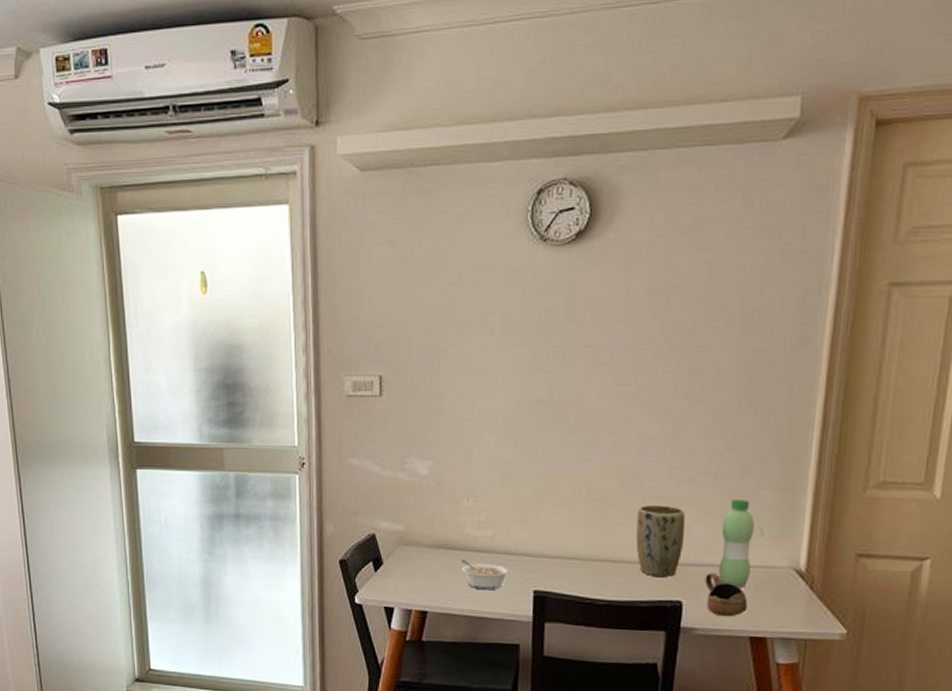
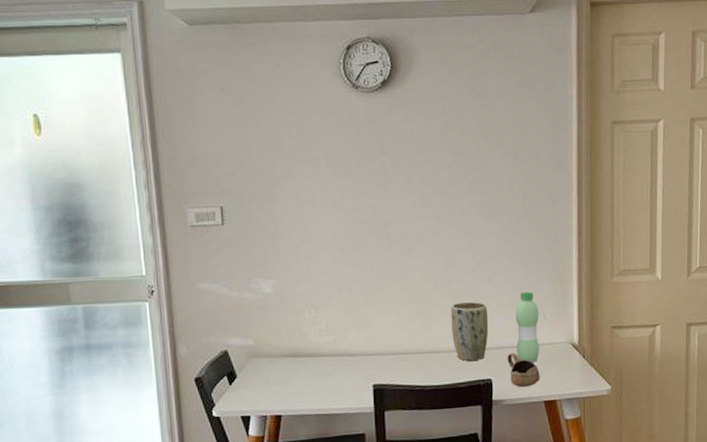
legume: present [461,559,510,590] -> none [308,364,351,390]

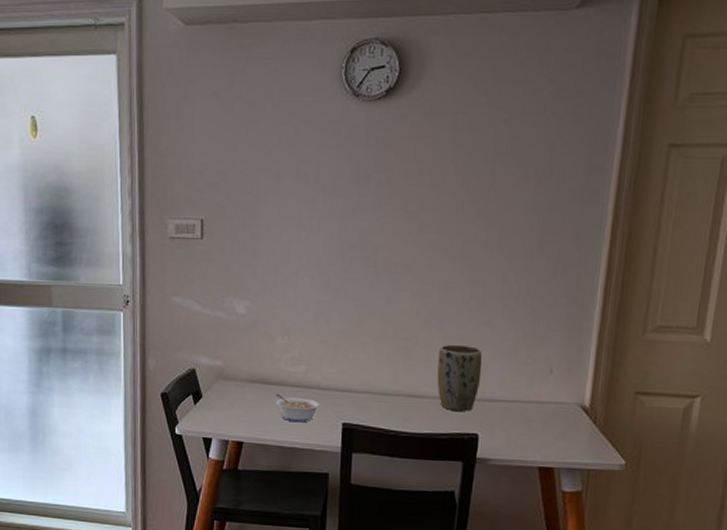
legume: none [308,364,351,390] -> present [275,393,321,423]
cup: present [507,352,540,388] -> none [499,407,538,449]
water bottle: present [515,291,540,362] -> none [511,340,545,421]

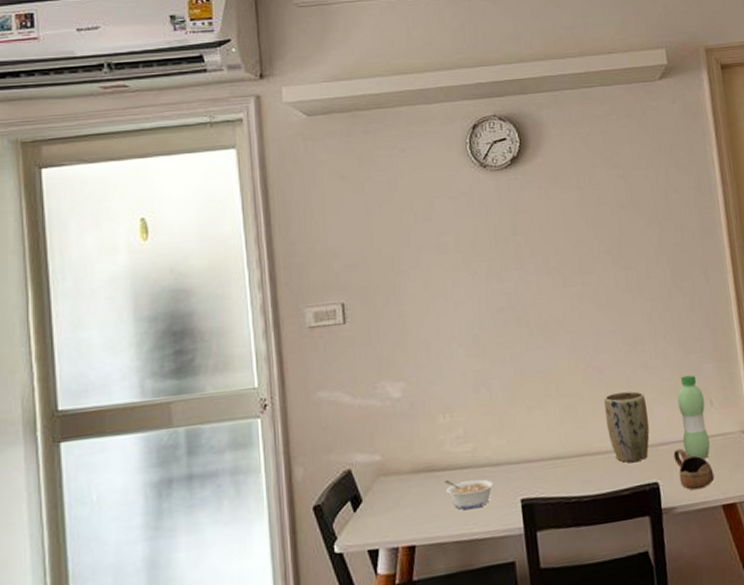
cup: none [499,407,538,449] -> present [673,448,715,491]
water bottle: none [511,340,545,421] -> present [677,375,710,459]

